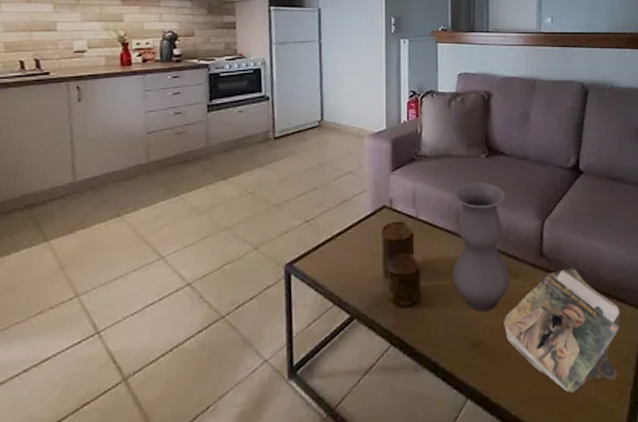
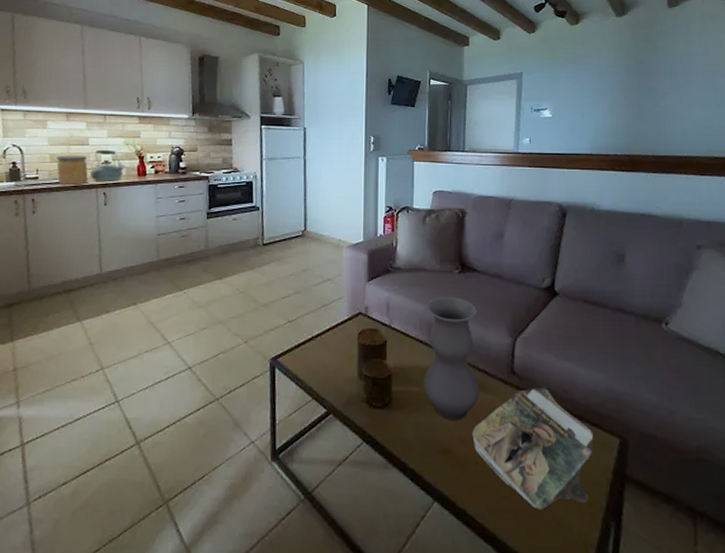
jar: none [13,43,57,80] -> present [56,155,89,186]
kettle: none [58,36,105,73] -> present [89,149,126,182]

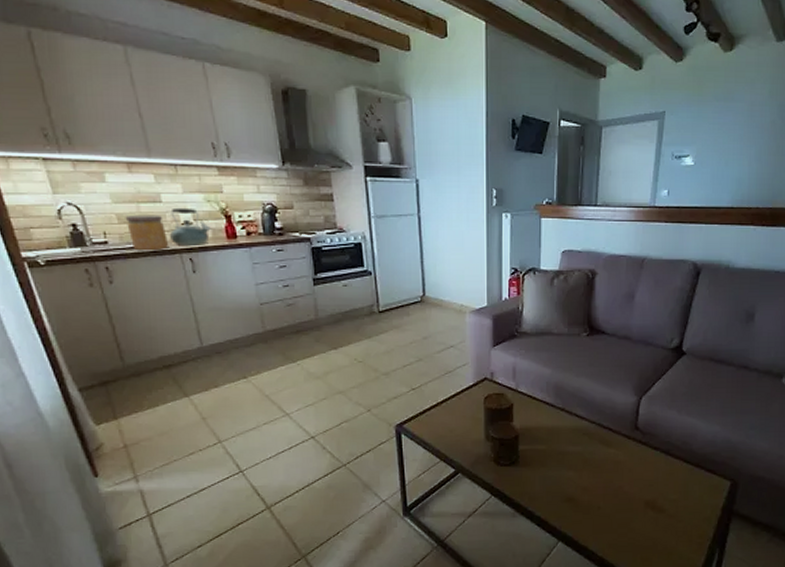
vase: present [422,296,479,420] -> none [549,359,604,473]
magazine: present [472,386,594,510] -> none [595,440,708,543]

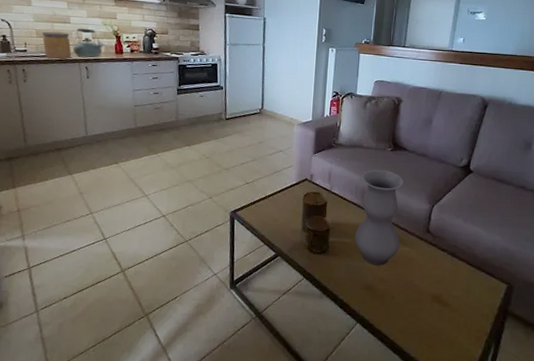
vase: none [549,359,604,473] -> present [354,169,404,266]

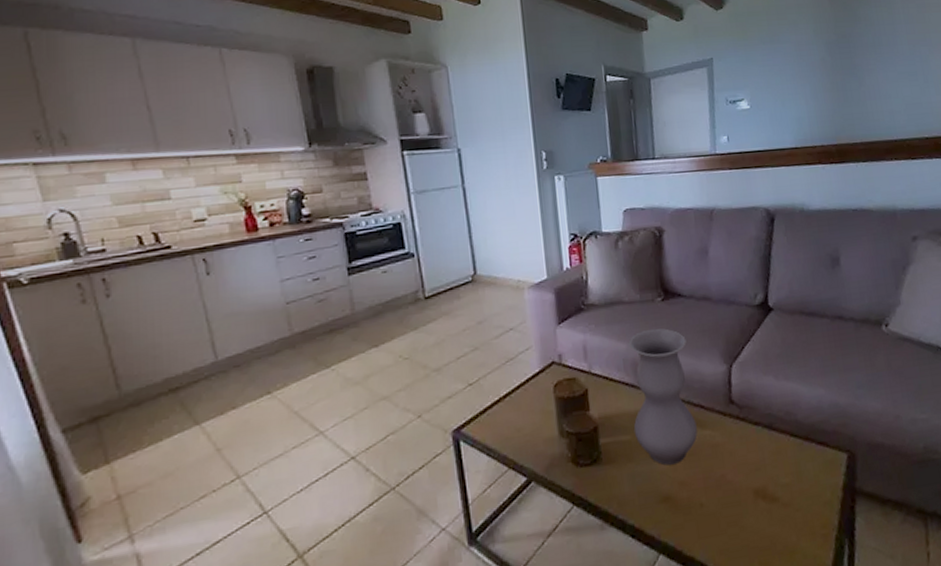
jar: present [42,31,72,60] -> none [127,213,179,257]
kettle: present [72,28,104,58] -> none [179,202,228,246]

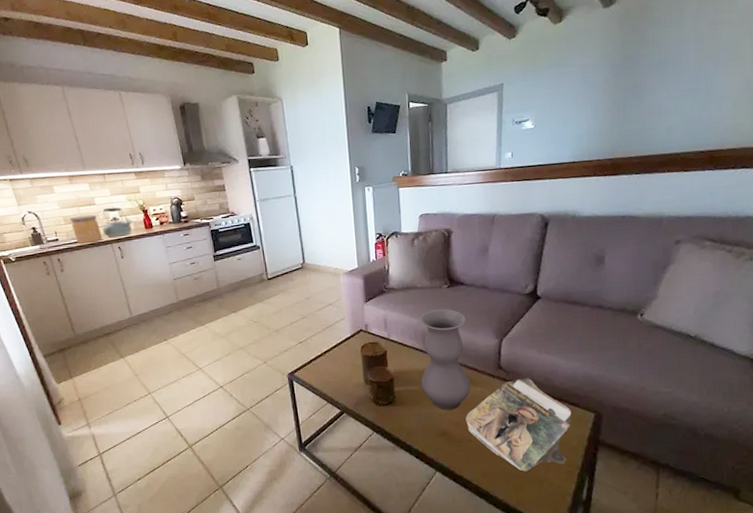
jar: none [127,213,179,257] -> present [69,214,103,245]
kettle: none [179,202,228,246] -> present [102,207,133,237]
magazine: none [693,412,821,542] -> present [465,377,572,472]

